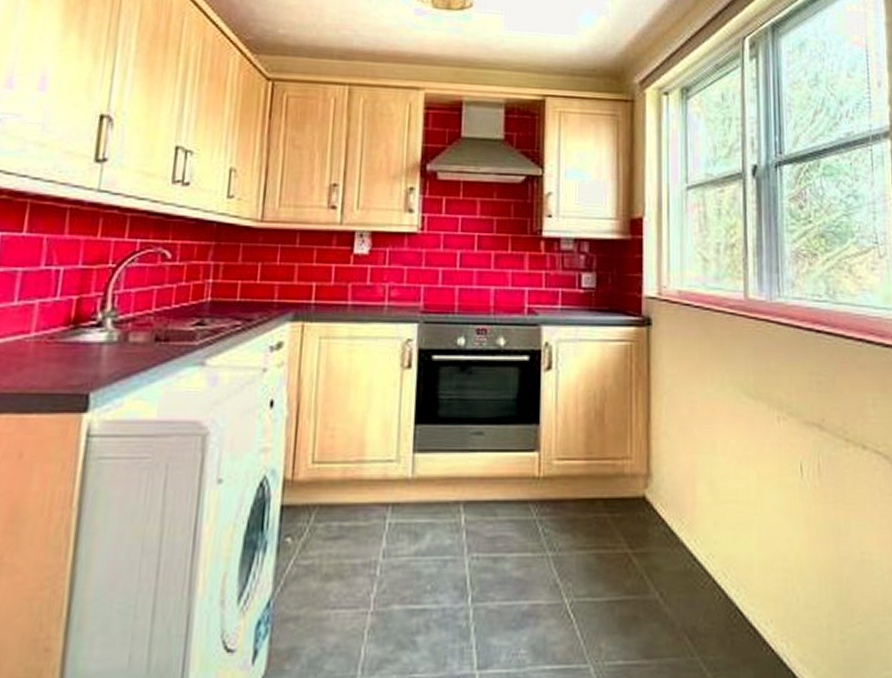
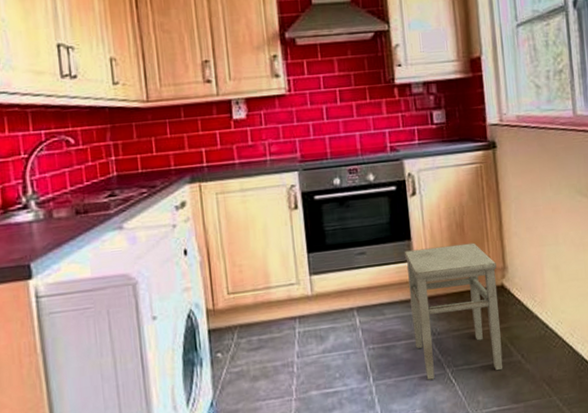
stool: none [529,437,639,611] -> present [404,242,503,380]

